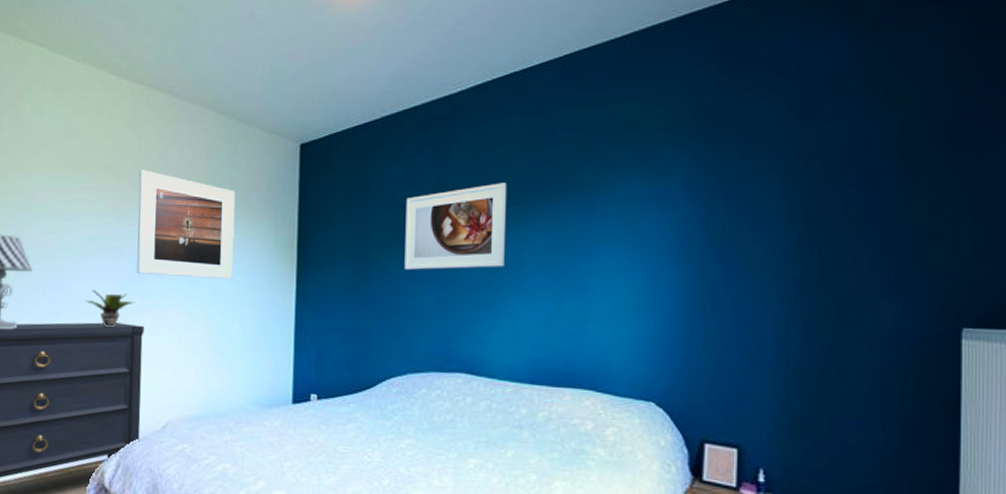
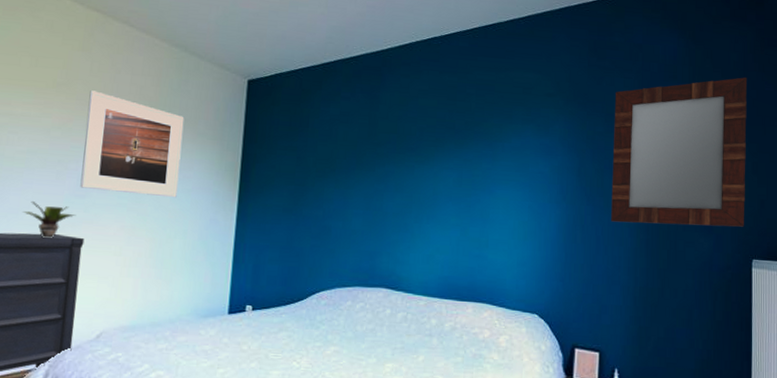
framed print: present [404,183,508,270] -> none [336,127,426,198]
home mirror: none [752,81,957,287] -> present [611,77,748,227]

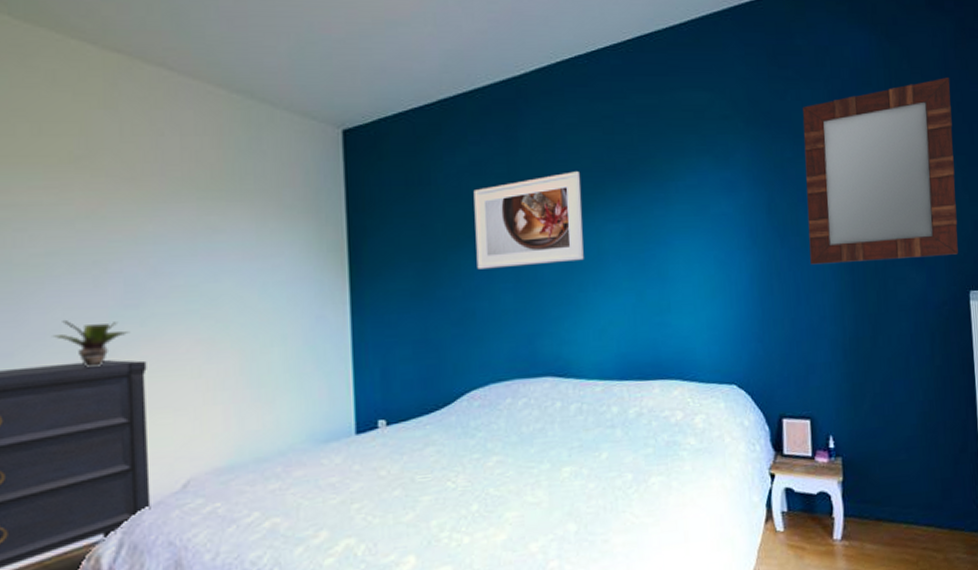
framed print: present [80,90,185,198] -> none [124,162,267,296]
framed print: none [336,127,426,198] -> present [473,171,584,269]

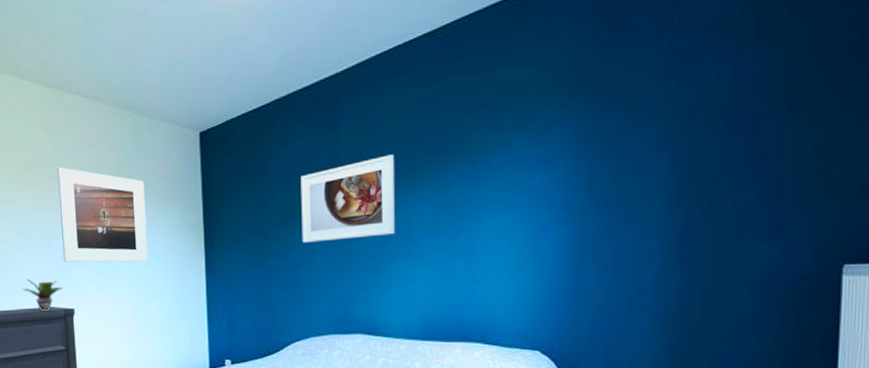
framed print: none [124,162,267,296] -> present [57,167,148,263]
home mirror: present [802,77,959,265] -> none [634,16,847,237]

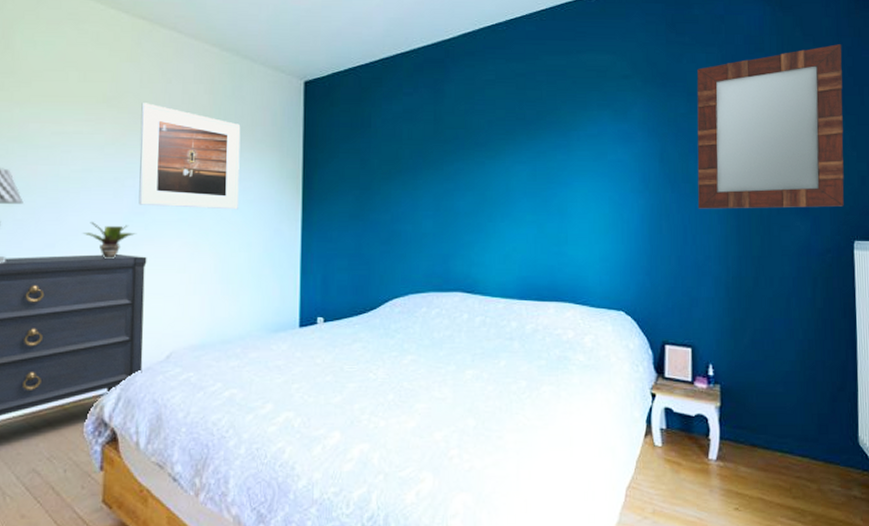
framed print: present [300,154,395,243] -> none [404,120,495,199]
home mirror: none [634,16,847,237] -> present [696,44,844,209]

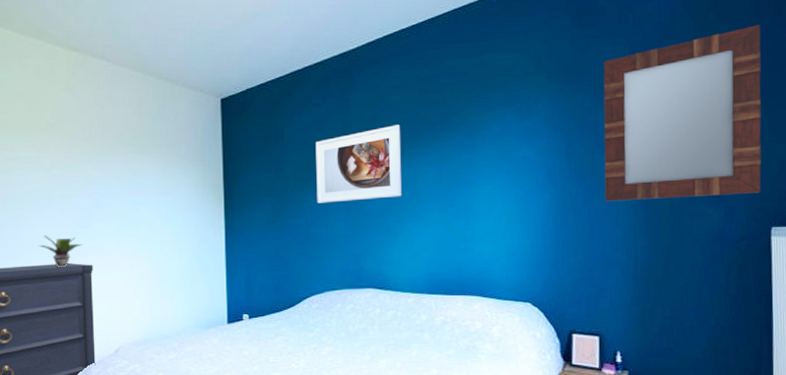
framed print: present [138,103,241,210] -> none [79,127,168,221]
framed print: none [404,120,495,199] -> present [315,125,402,203]

